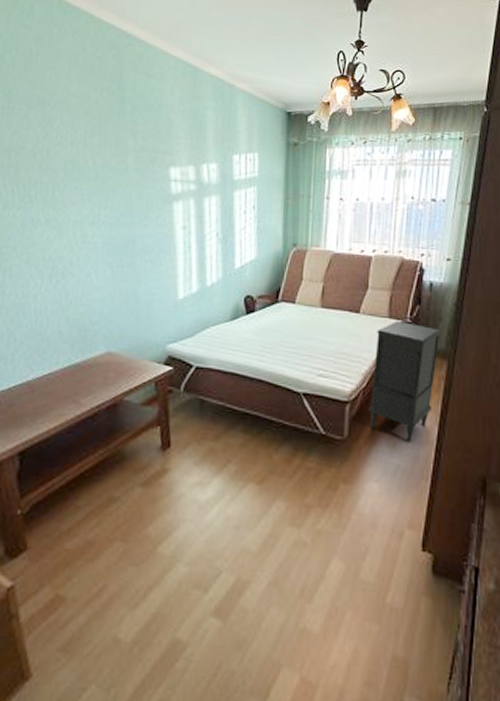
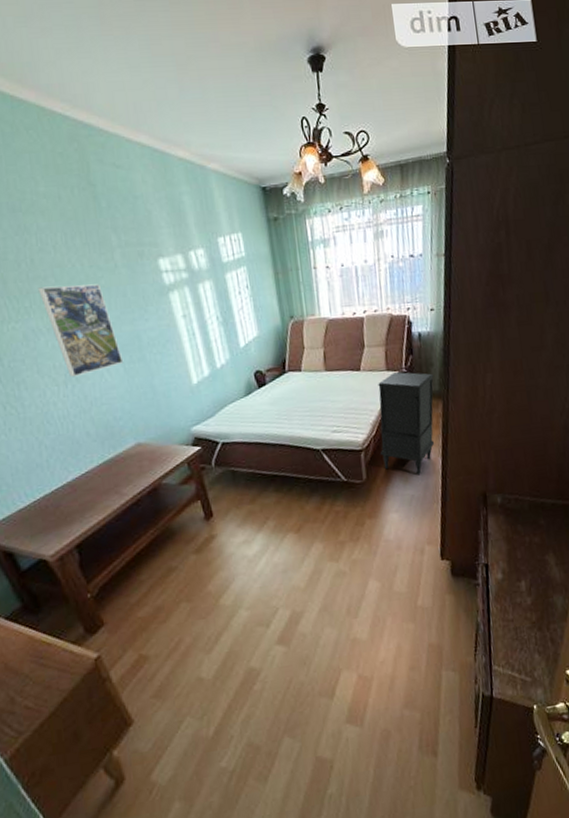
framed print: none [46,179,113,273] -> present [38,284,124,378]

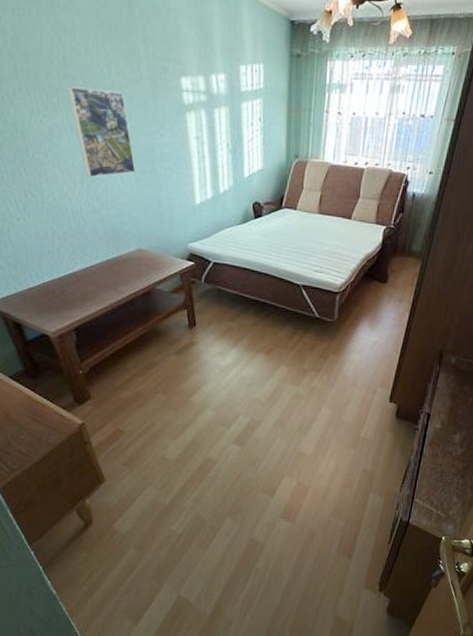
nightstand: present [378,371,434,476] -> none [355,226,418,325]

